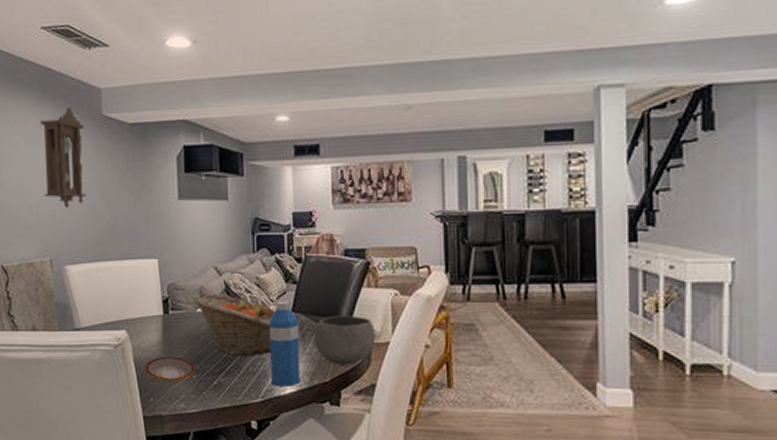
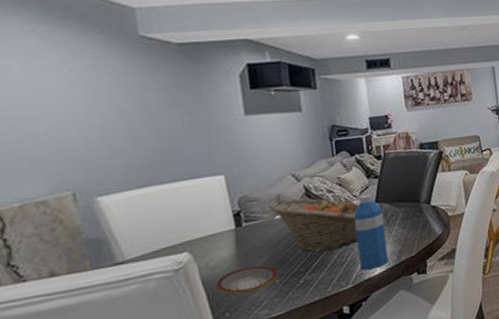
pendulum clock: present [40,107,86,208] -> none [45,26,122,135]
bowl: present [315,315,376,365] -> none [398,196,453,240]

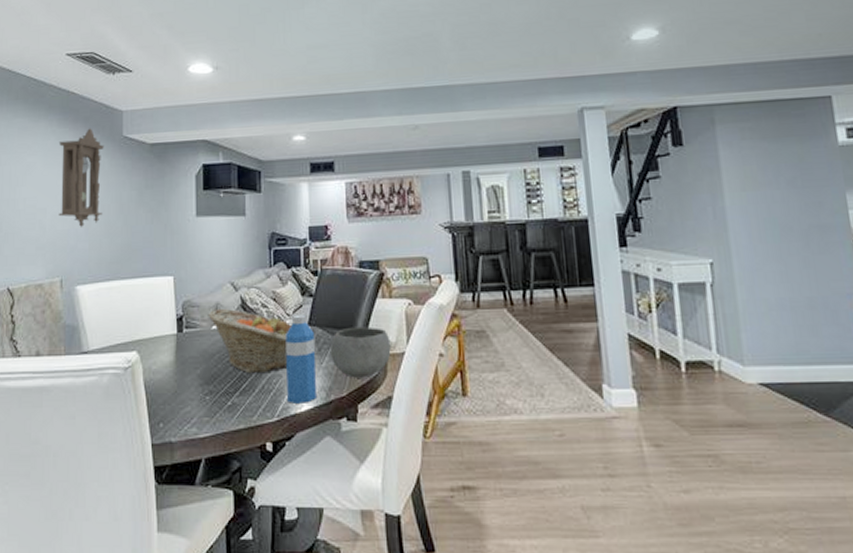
pendulum clock: none [45,26,122,135] -> present [58,128,104,227]
plate: present [216,265,278,294] -> none [156,377,209,406]
bowl: none [398,196,453,240] -> present [331,326,391,378]

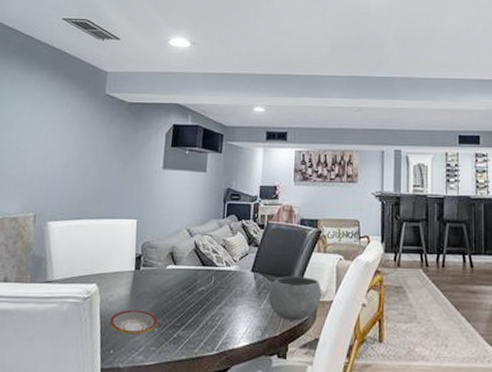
pendulum clock: present [58,128,104,227] -> none [39,84,87,170]
plate: none [156,377,209,406] -> present [109,309,158,335]
fruit basket: present [208,308,291,374] -> none [164,251,237,311]
water bottle: present [285,314,316,404] -> none [227,261,256,340]

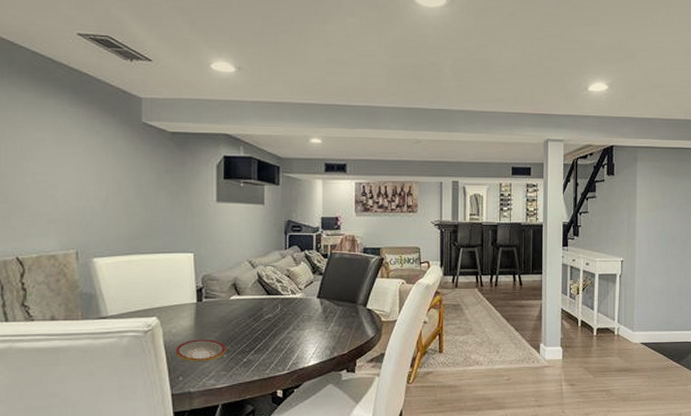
bowl: present [269,275,322,321] -> none [336,300,386,340]

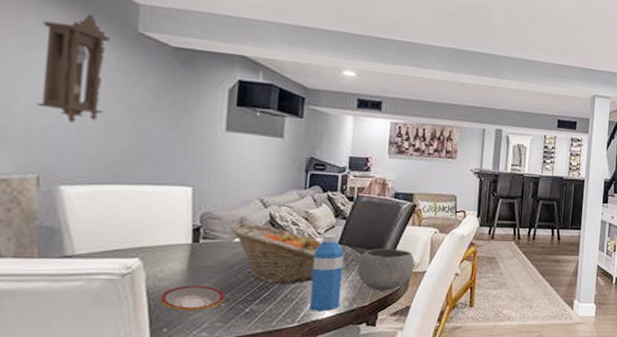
pendulum clock: none [72,111,121,204] -> present [37,14,110,123]
fruit basket: none [226,282,302,336] -> present [230,222,321,284]
water bottle: none [297,289,322,360] -> present [310,234,343,311]
bowl: none [336,300,386,340] -> present [358,248,415,291]

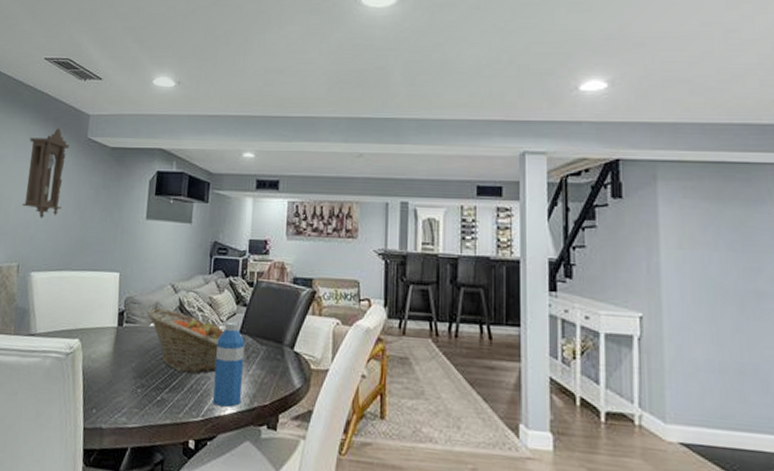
plate: present [160,285,225,312] -> none [92,367,141,395]
bowl: present [358,248,415,291] -> none [258,339,316,390]

